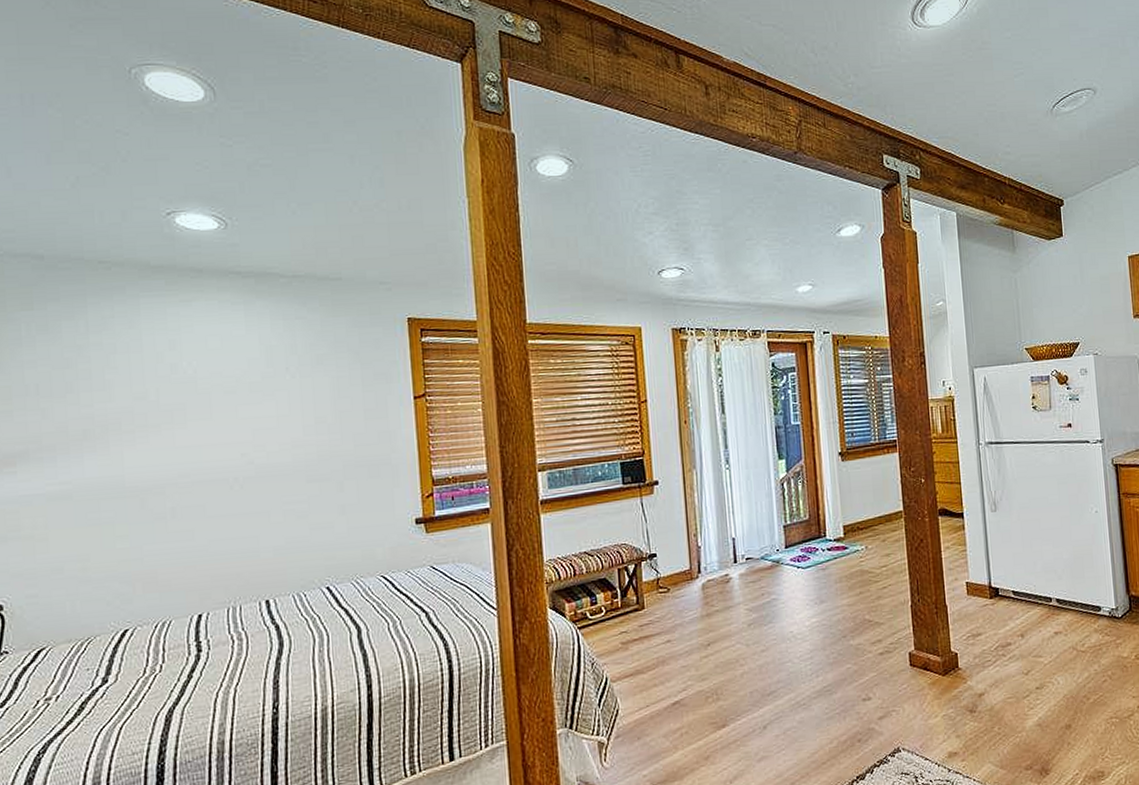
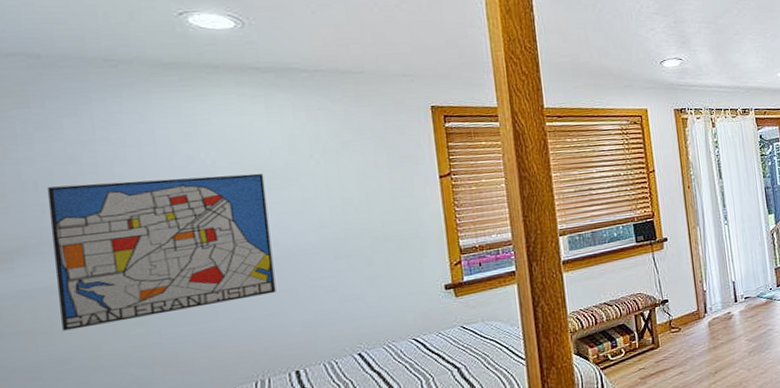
wall art: none [46,386,250,539] -> present [46,173,276,331]

